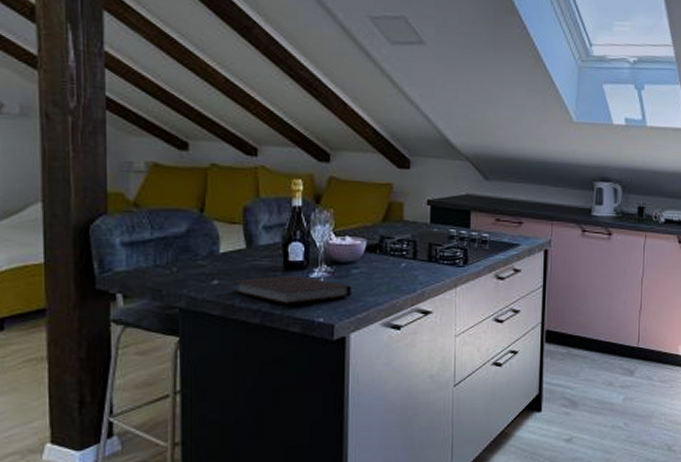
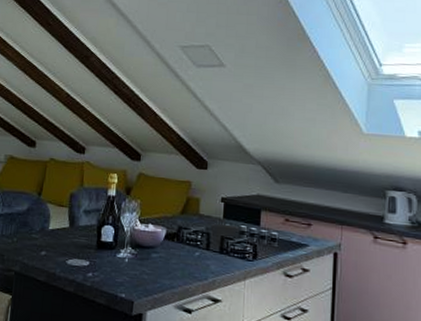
notebook: present [233,276,351,305] -> none [55,252,151,279]

